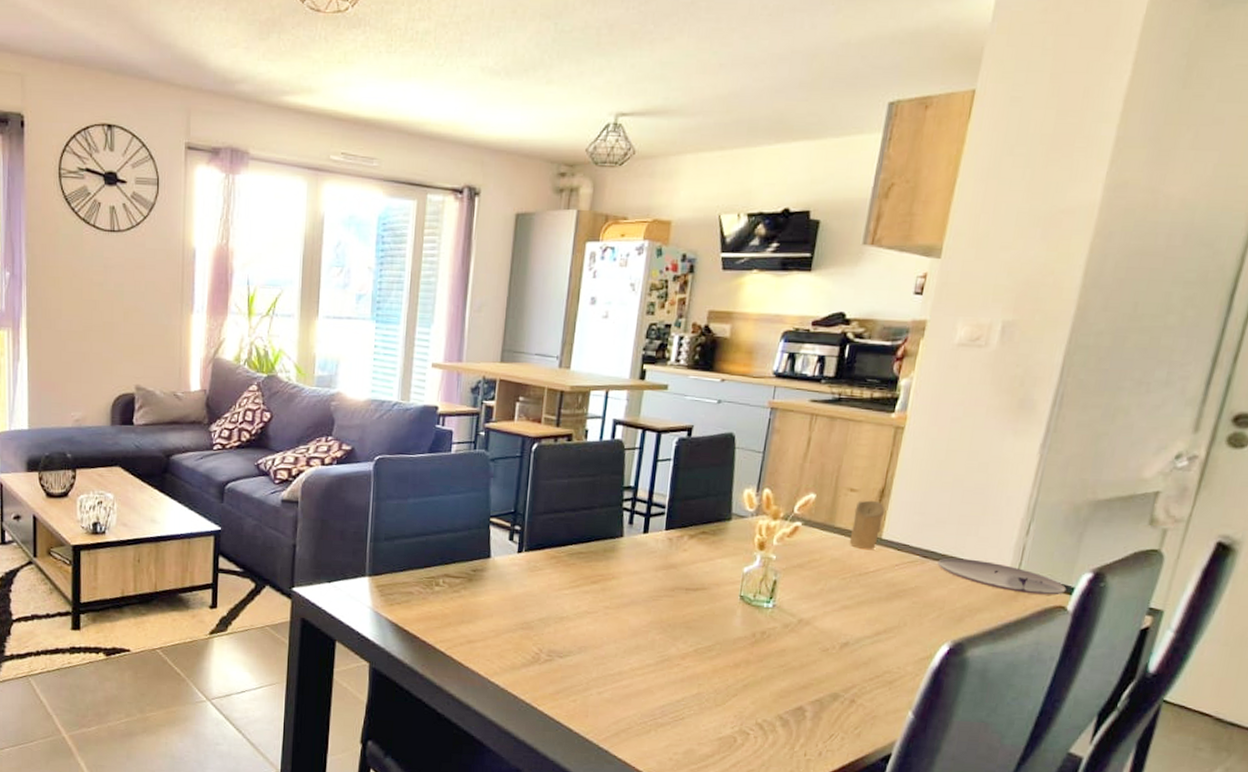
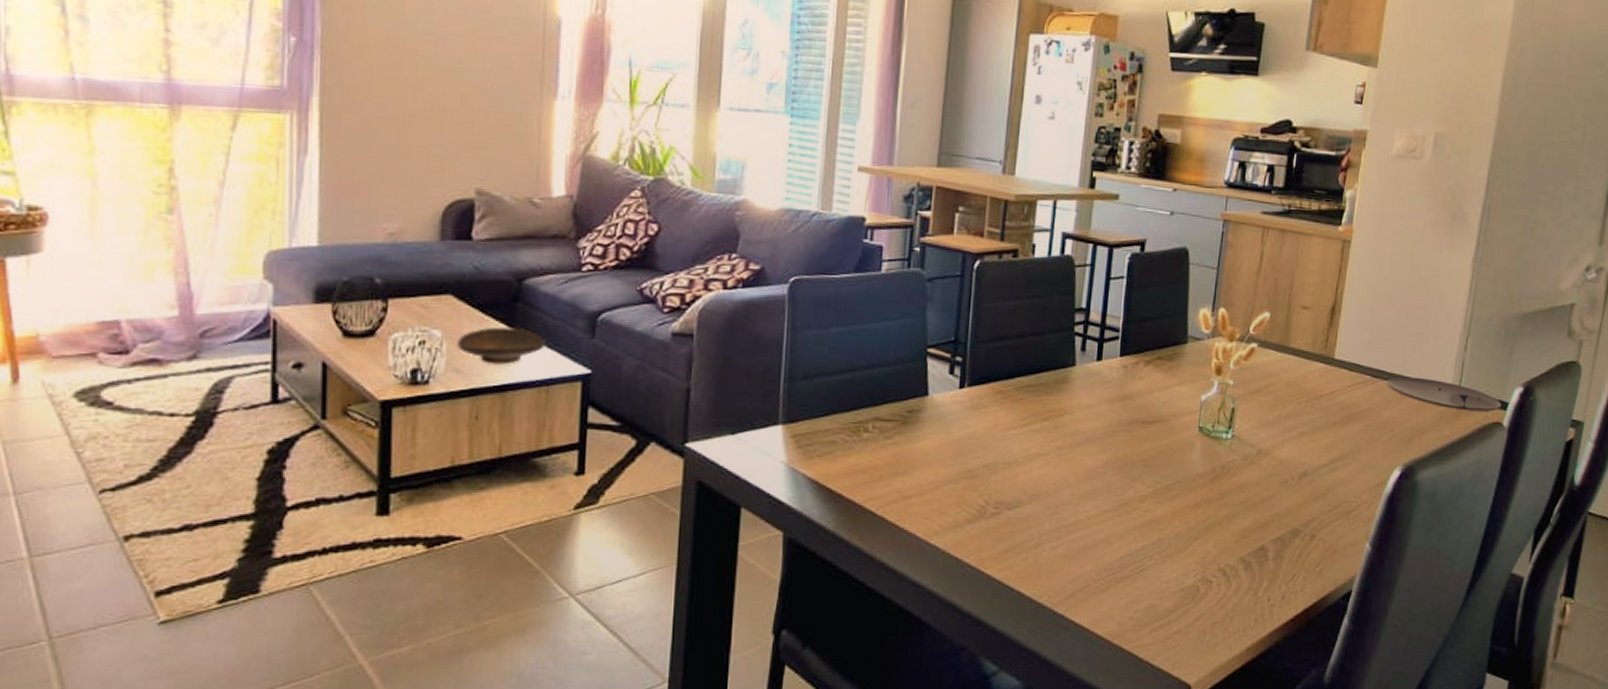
decorative bowl: none [124,492,187,521] -> present [457,327,546,365]
candle: present [849,500,885,550] -> none [1303,318,1337,372]

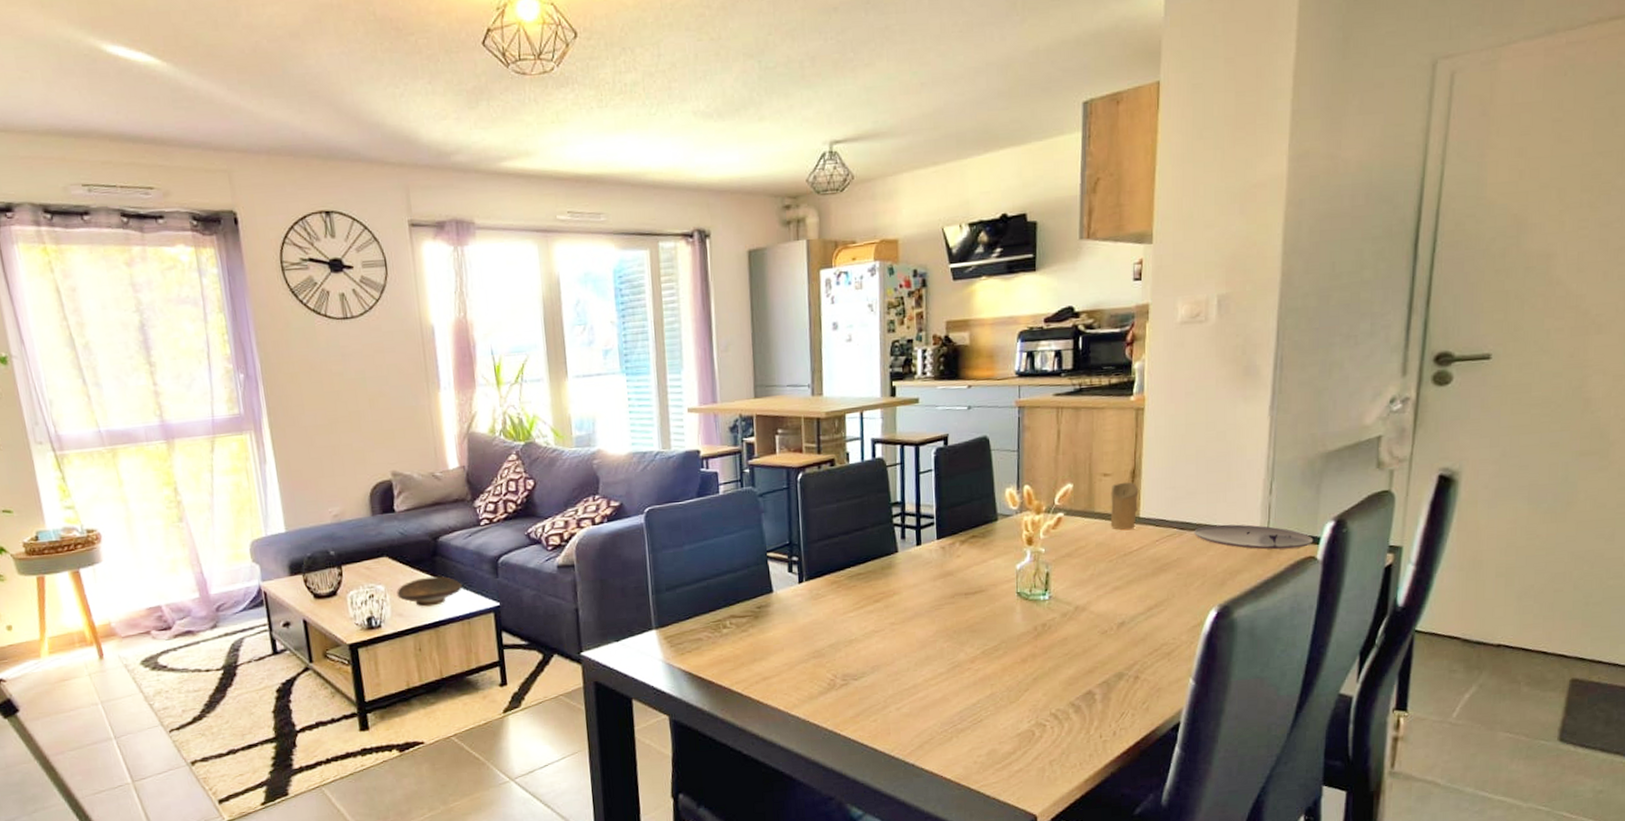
candle: none [1303,318,1337,372] -> present [1110,482,1139,531]

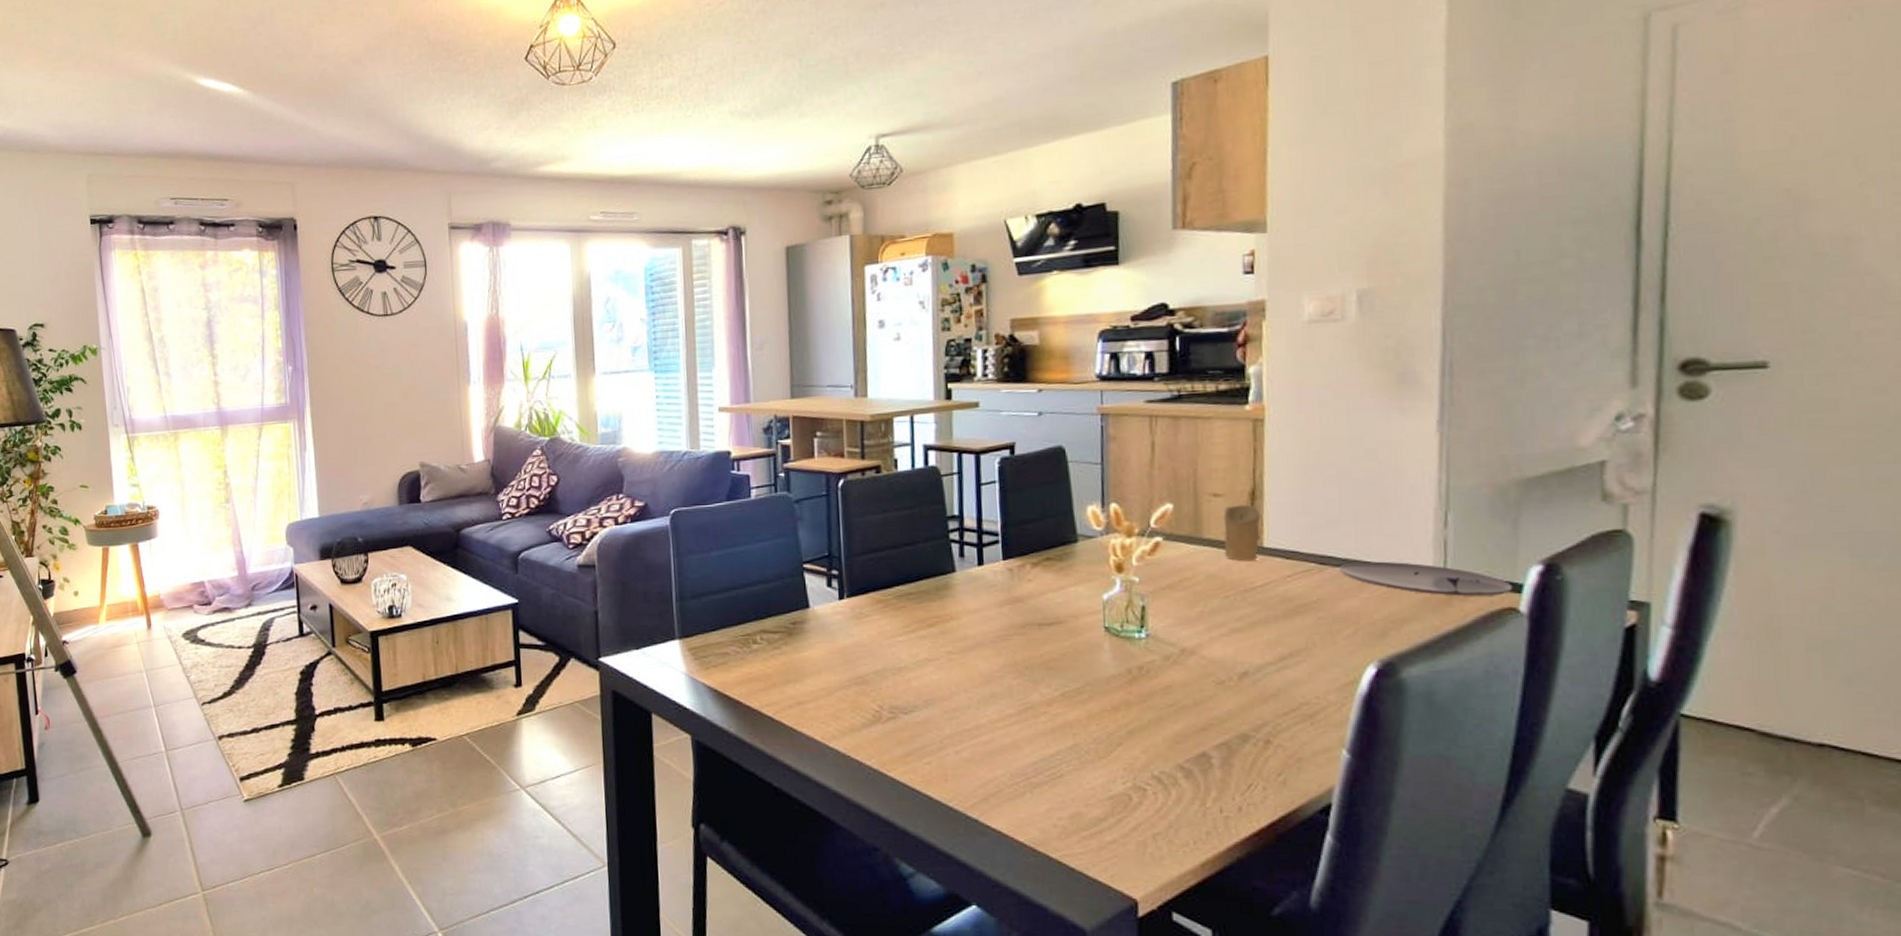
decorative bowl: present [396,576,462,607] -> none [418,568,482,599]

